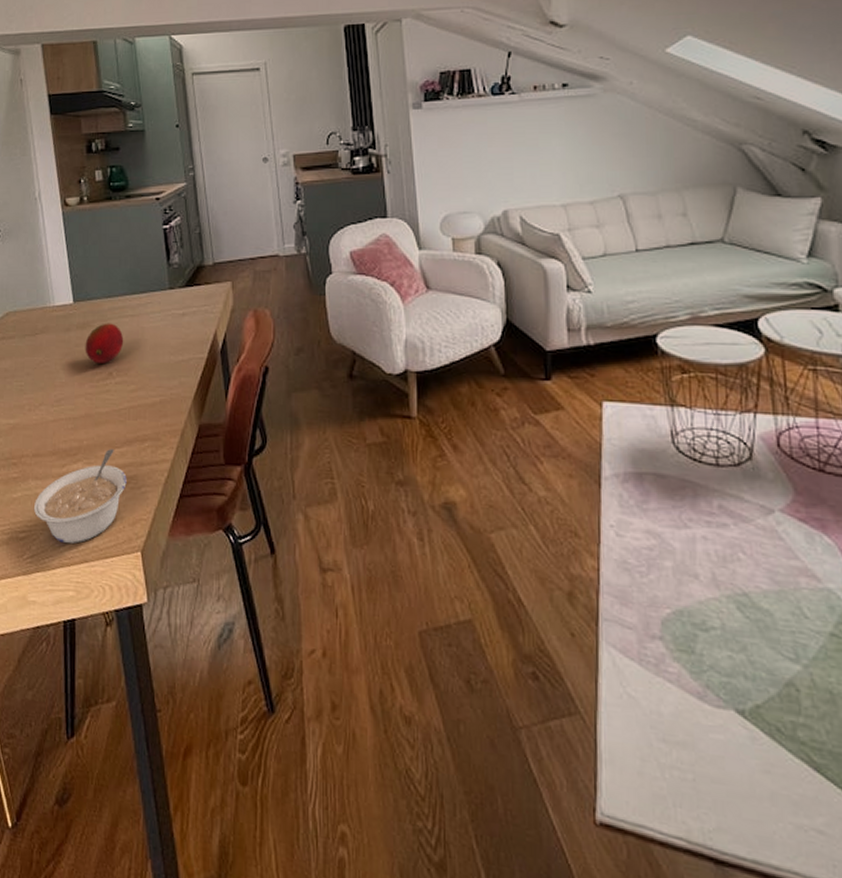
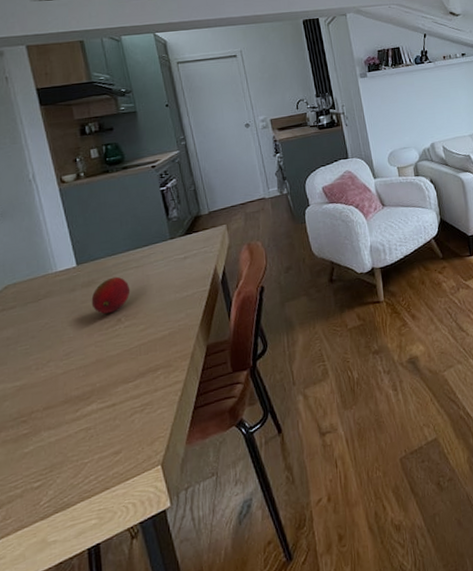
legume: present [33,449,127,544] -> none [47,384,143,480]

